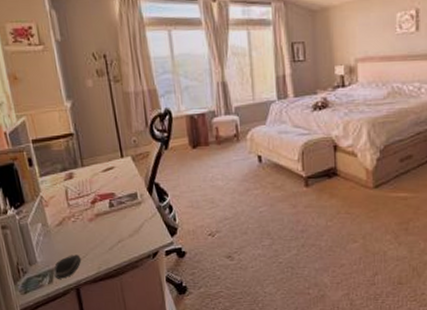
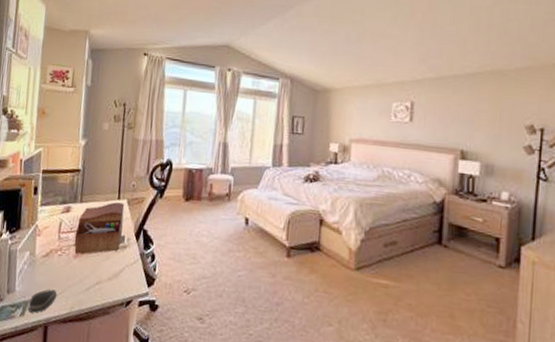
sewing box: none [84,161,135,219] -> present [74,202,125,255]

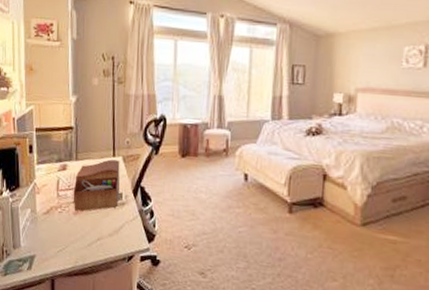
computer mouse: present [27,289,57,313] -> none [34,244,60,267]

